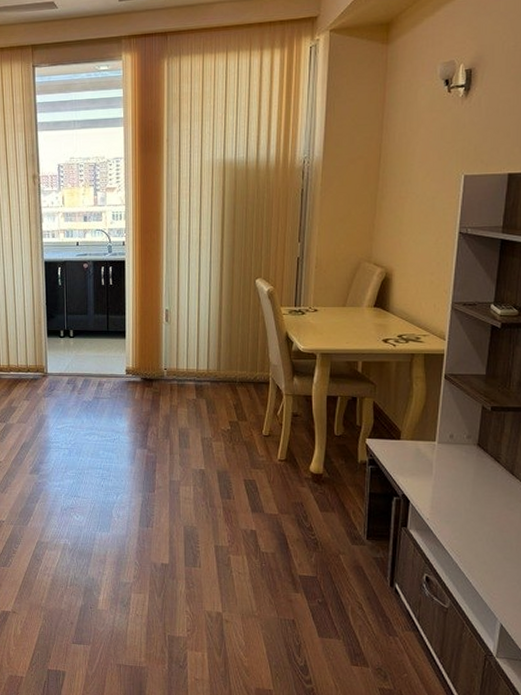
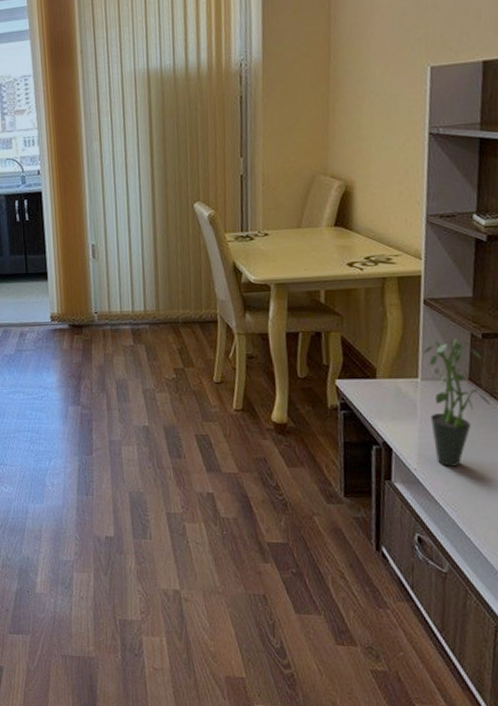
potted plant: none [441,408,495,519] -> present [423,337,491,467]

